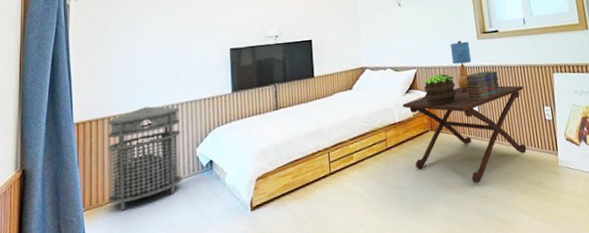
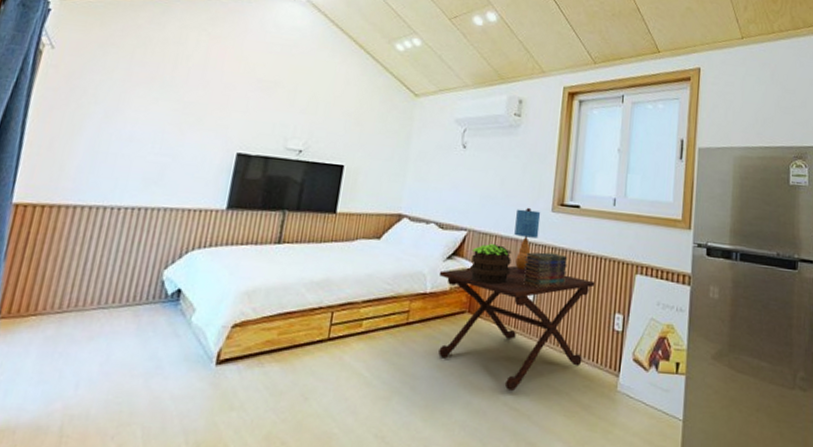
trash can: present [107,106,182,211] -> none [33,202,154,329]

